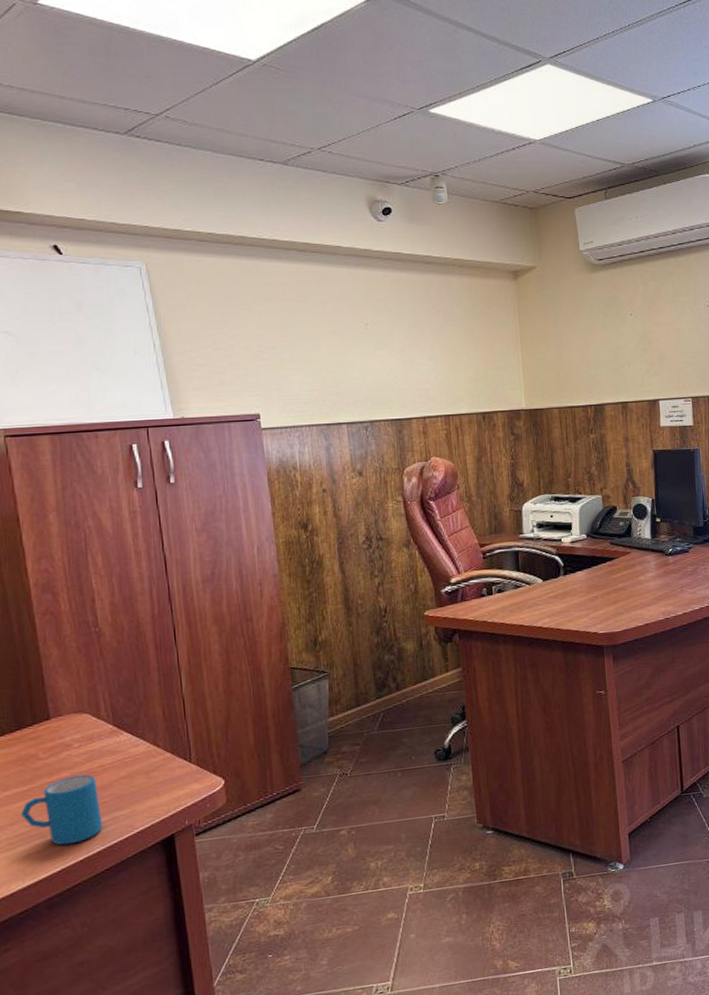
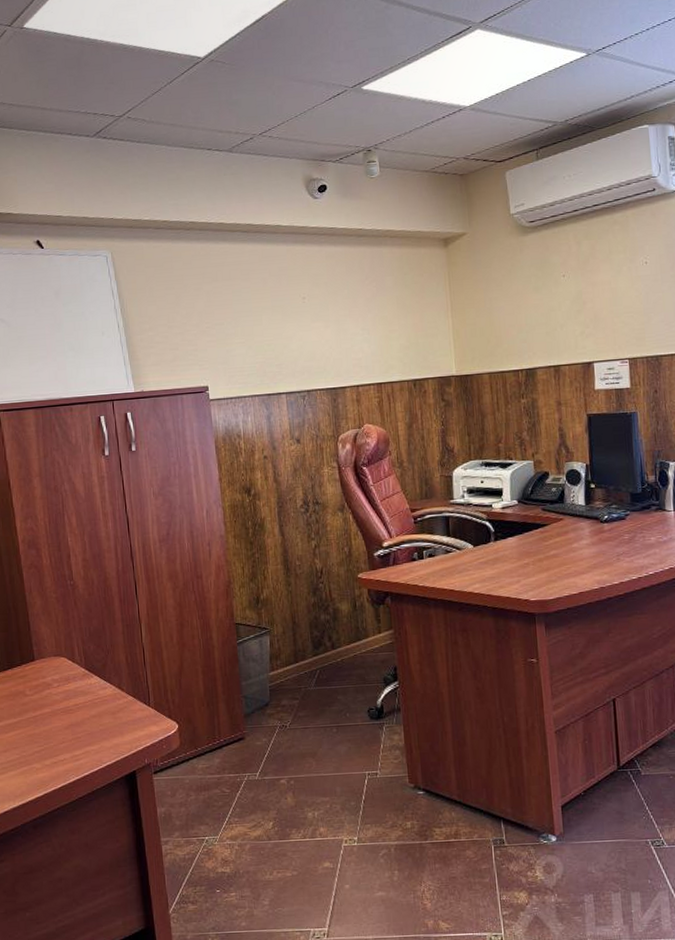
mug: present [21,774,102,846] -> none [12,711,77,773]

